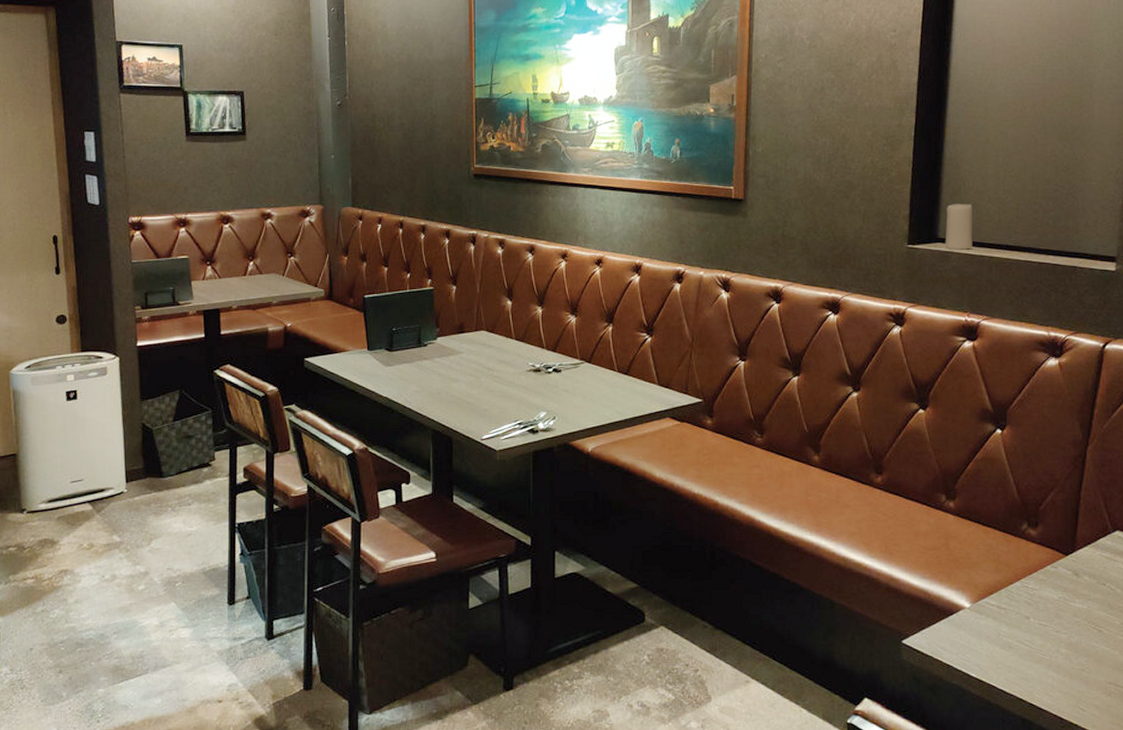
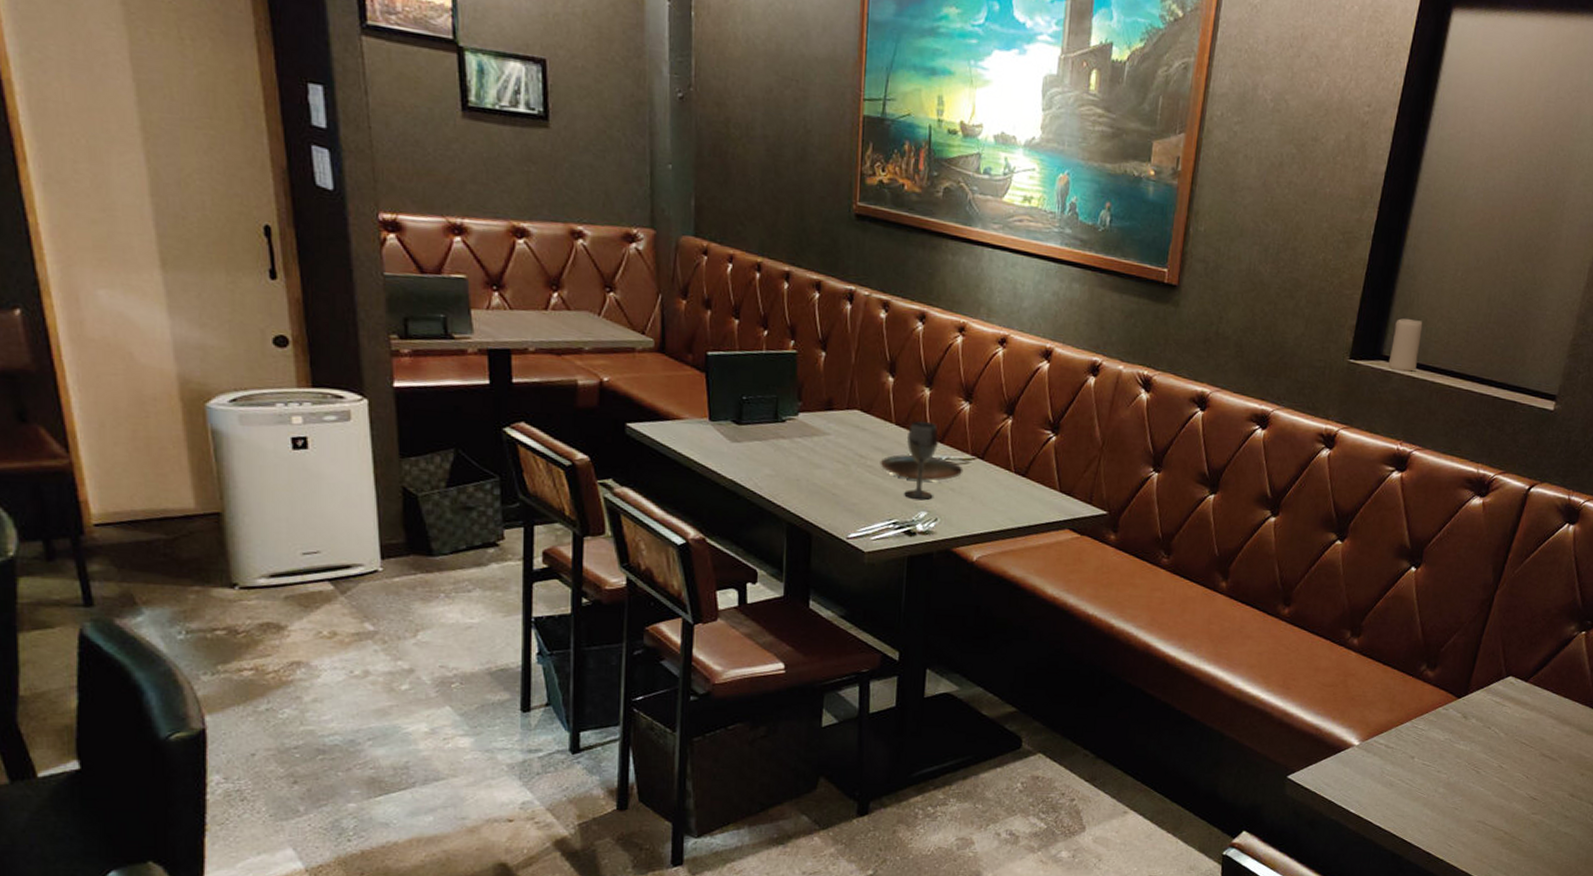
plate: none [504,365,574,385] -> present [880,454,964,481]
wine glass: none [526,334,551,401] -> present [904,420,939,500]

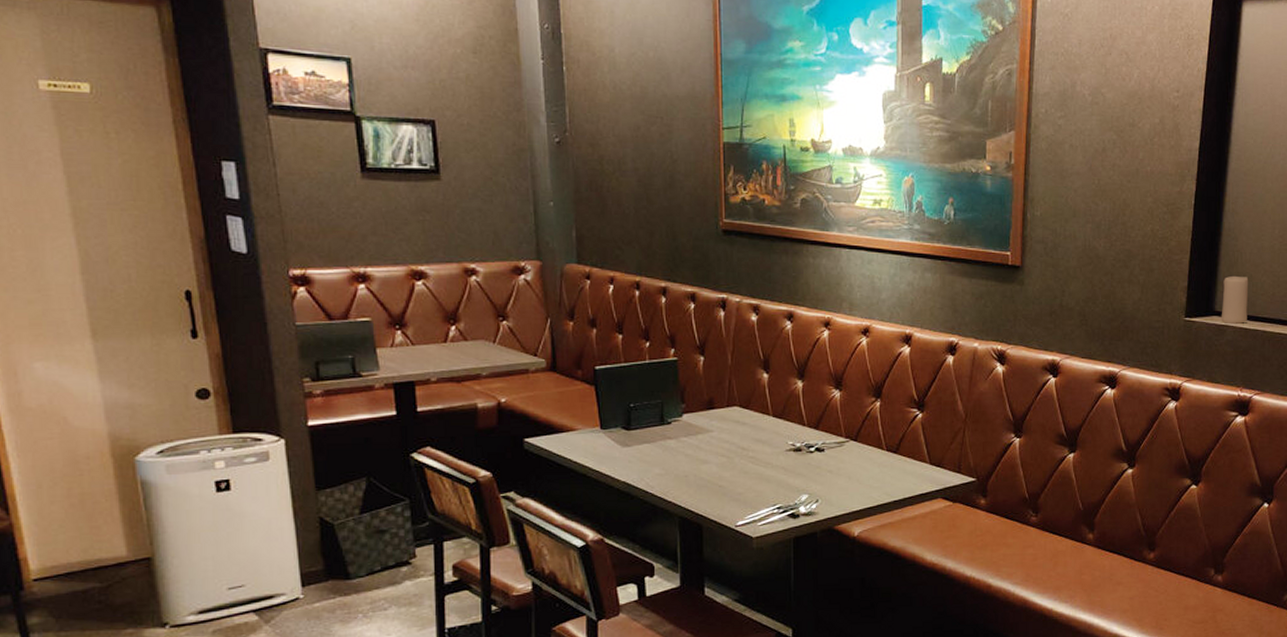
plate: present [880,454,964,481] -> none [761,443,839,466]
wine glass: present [904,420,939,500] -> none [785,411,813,483]

